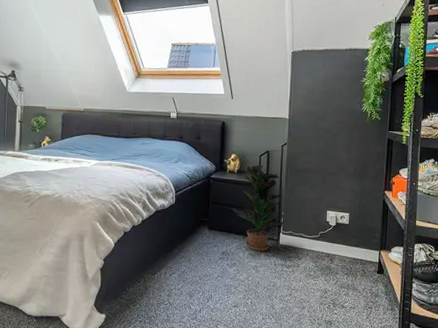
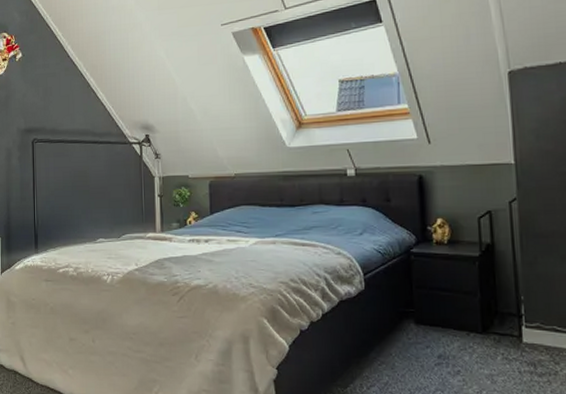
potted plant: present [232,165,285,251] -> none [447,231,527,353]

